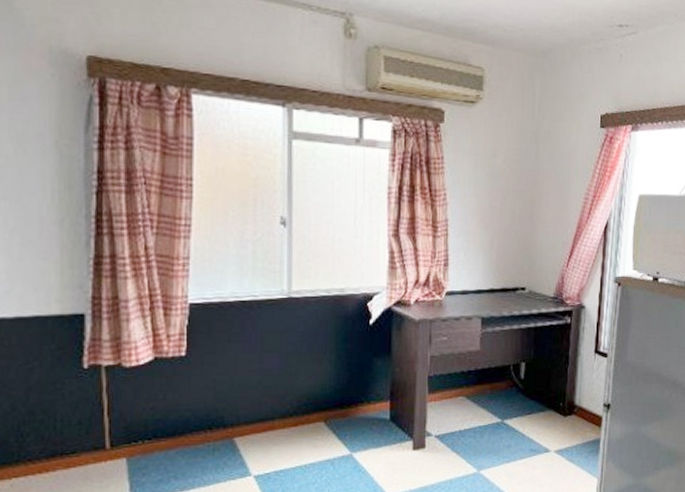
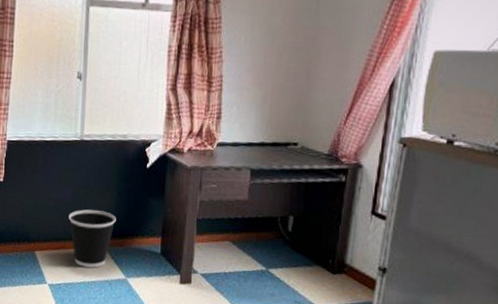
wastebasket: none [277,379,336,448] -> present [68,209,116,268]

